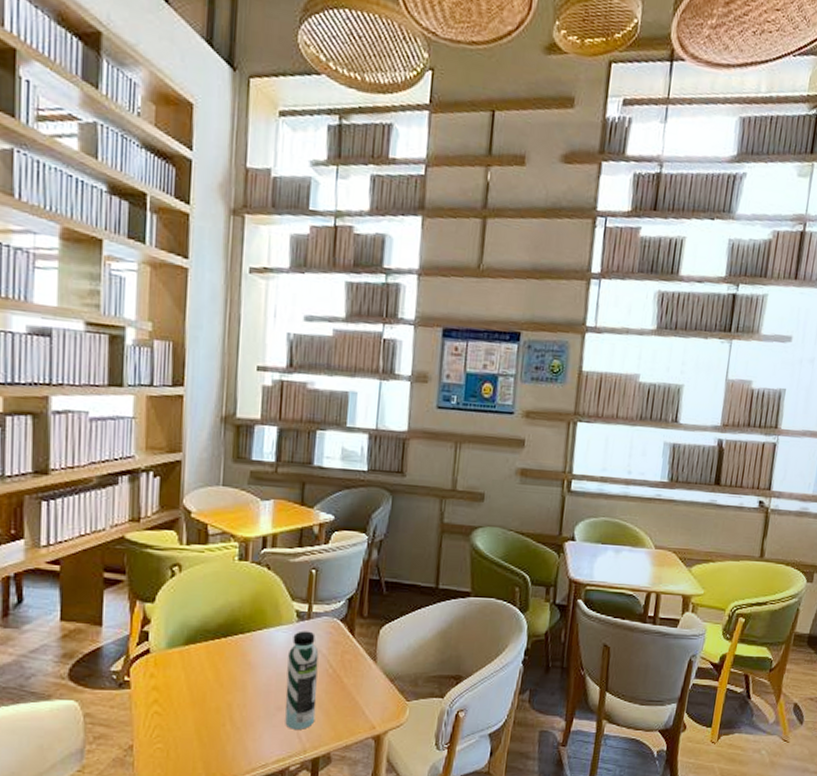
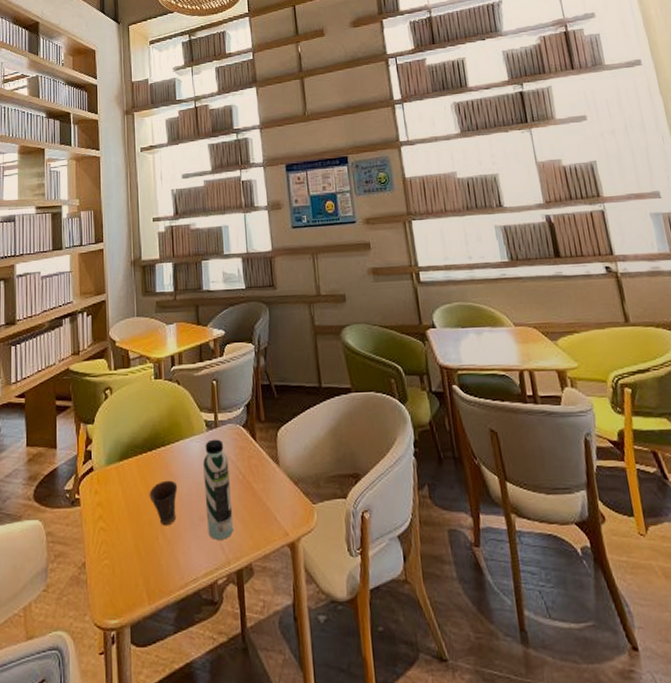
cup: none [218,668,255,714] -> present [149,480,178,526]

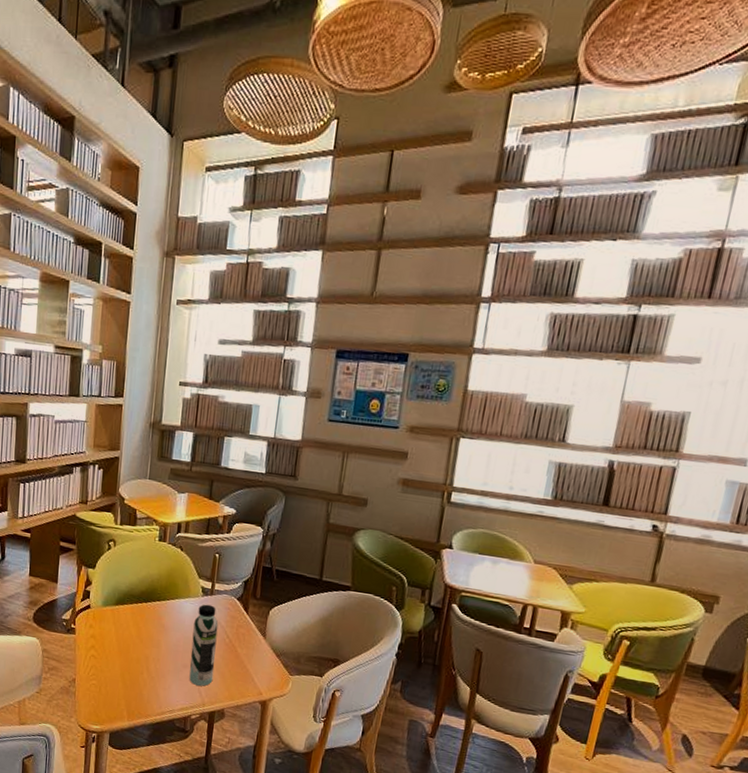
cup: present [149,480,178,526] -> none [139,629,167,666]

